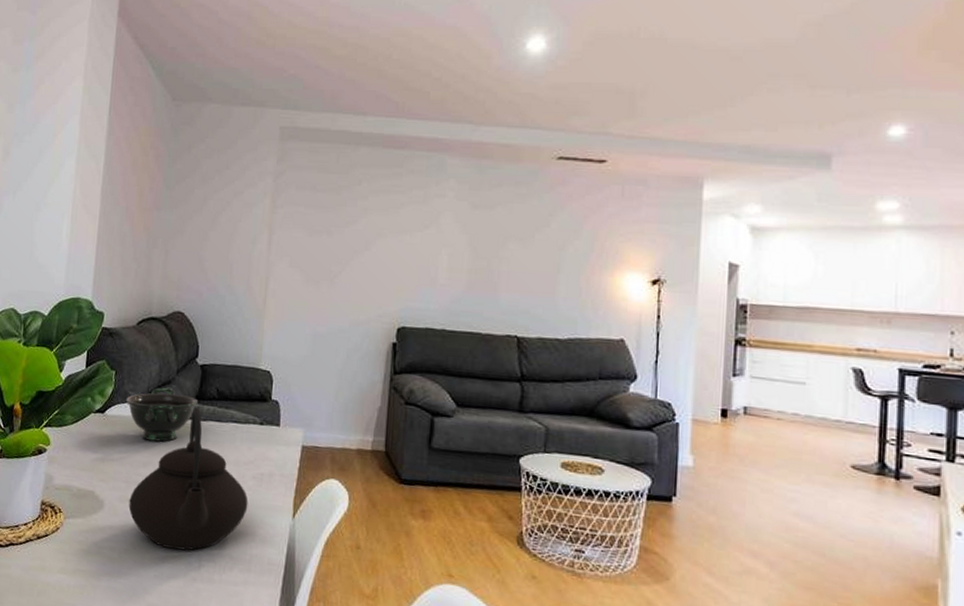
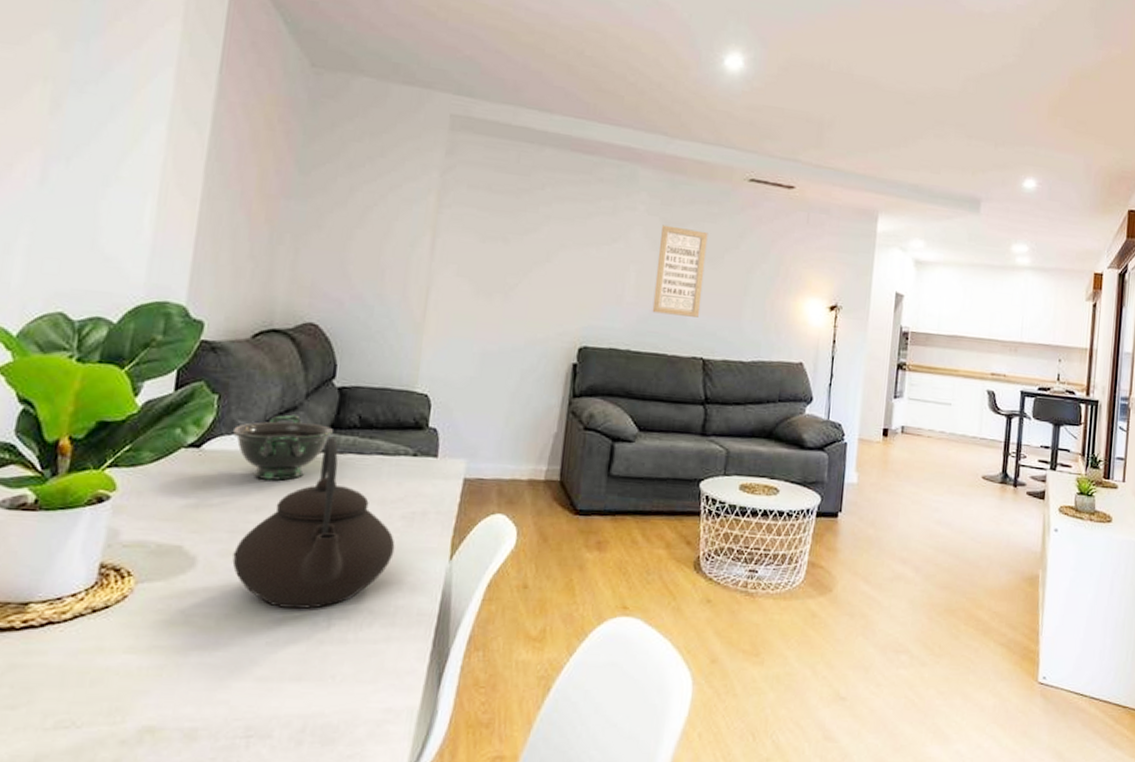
wall art: none [465,209,517,296] -> present [652,225,708,317]

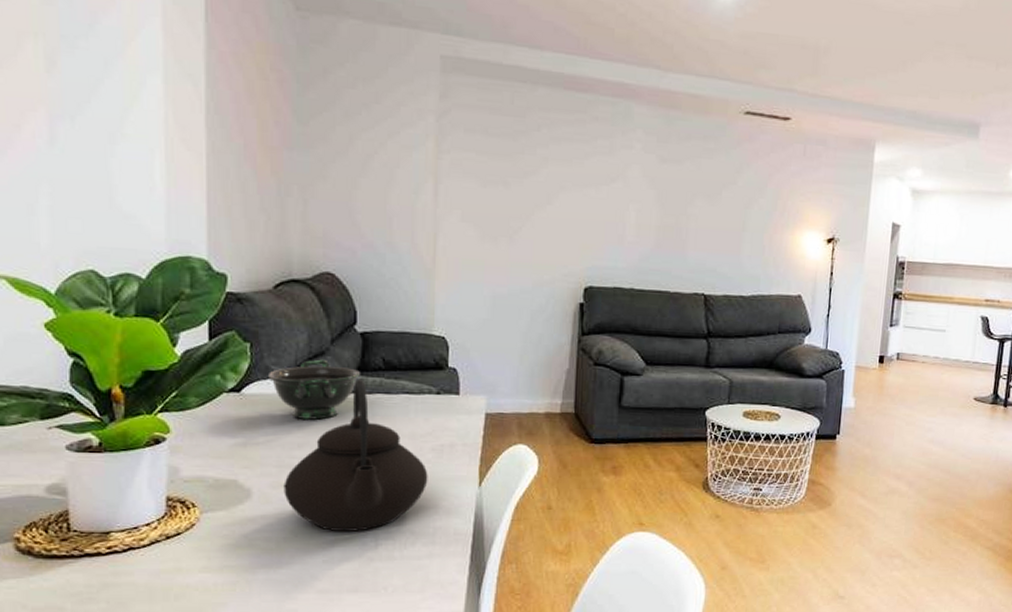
wall art: present [652,225,708,317] -> none [653,162,705,254]

